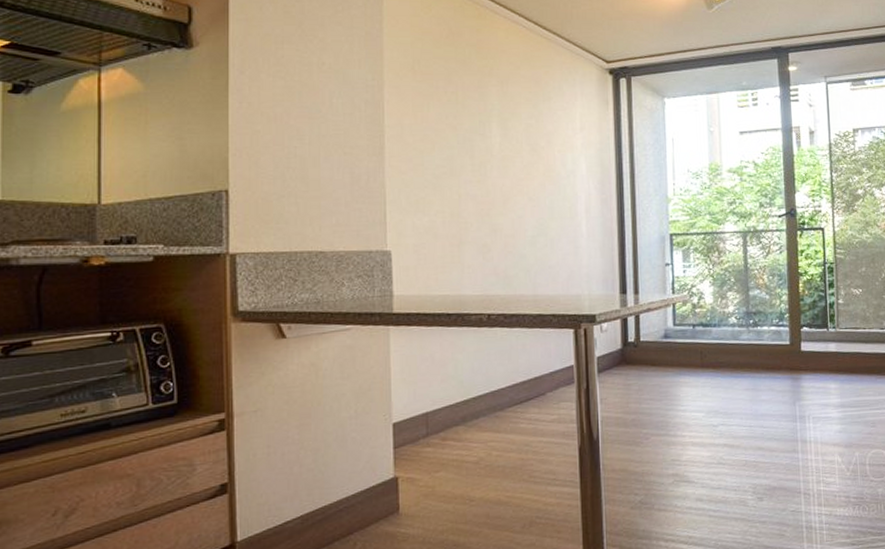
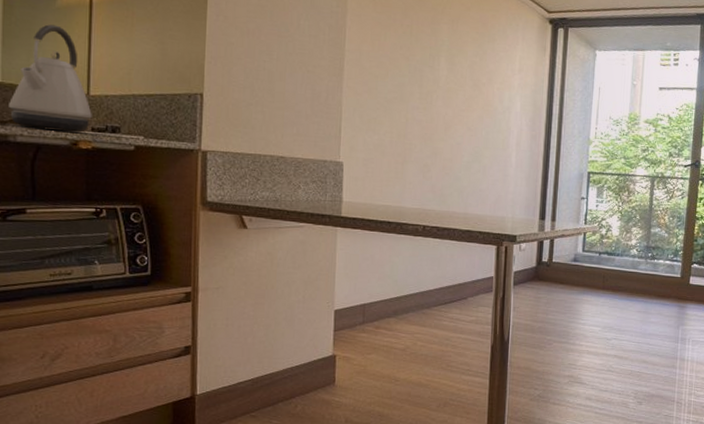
kettle: none [10,131,104,249] -> present [9,24,92,133]

